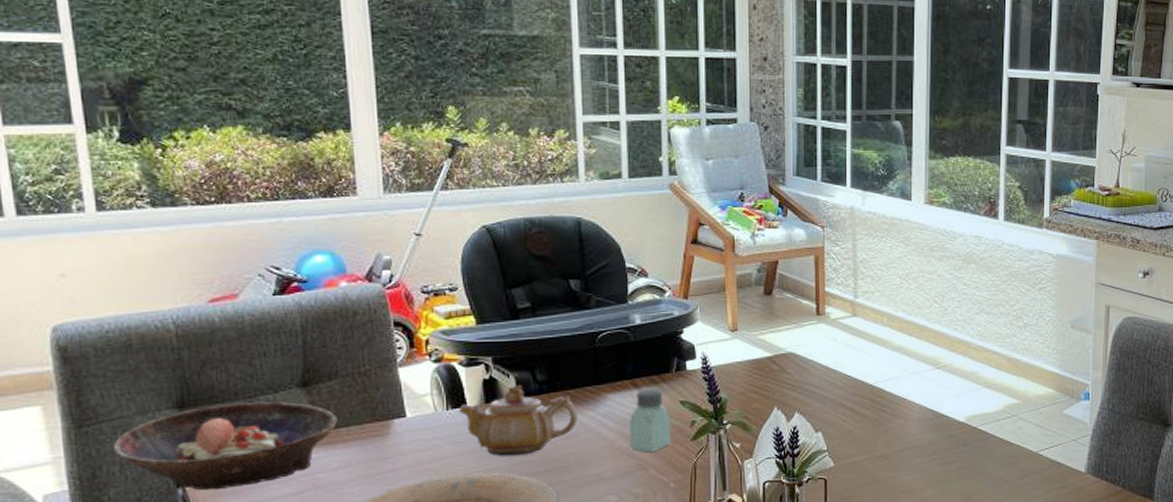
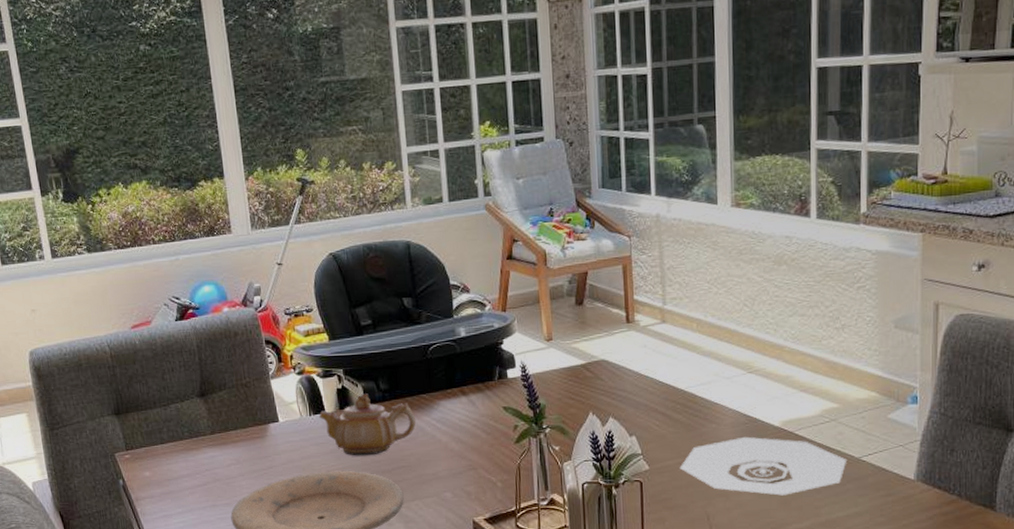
bowl: present [112,401,338,491] -> none [74,409,228,481]
saltshaker: present [629,389,672,453] -> none [459,396,498,454]
plate: none [865,432,1026,491] -> present [679,436,847,496]

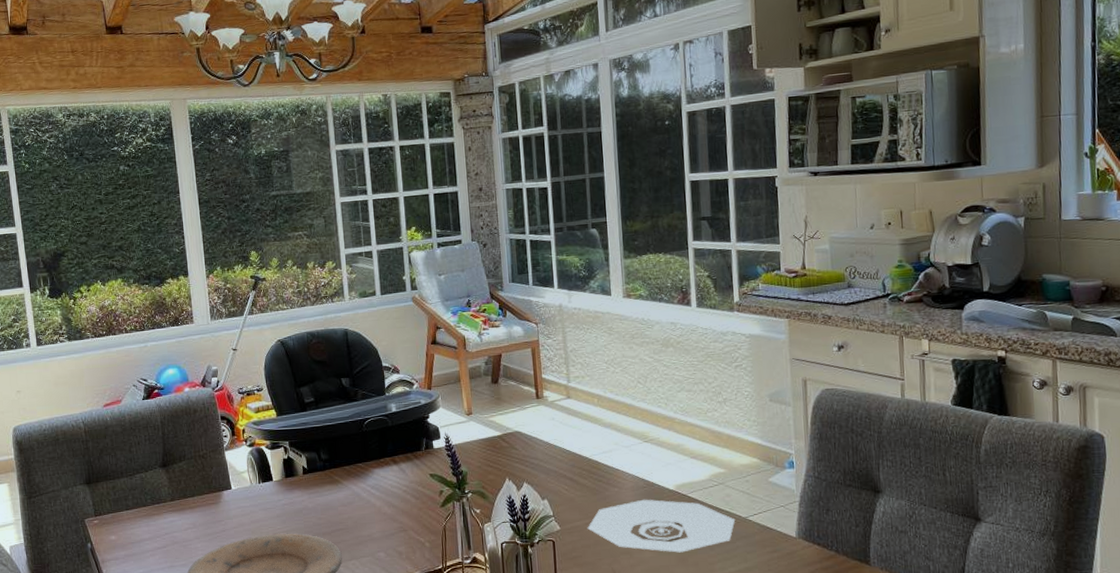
teapot: present [319,393,416,456] -> none [267,463,353,520]

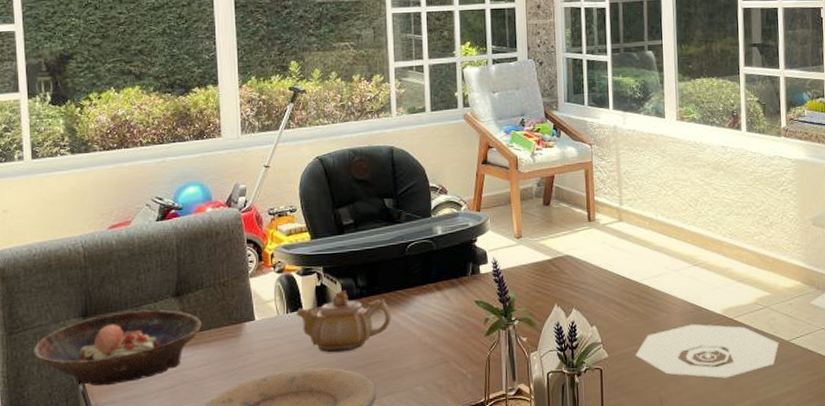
bowl: none [48,478,187,545] -> present [32,309,202,386]
teapot: none [267,463,353,520] -> present [296,290,392,353]

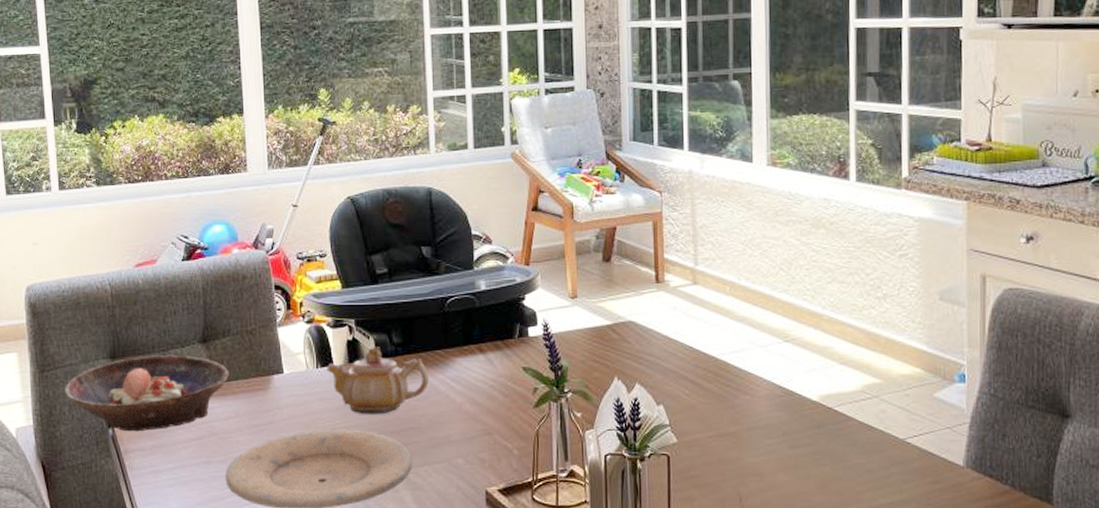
plate: present [635,324,779,378] -> none [710,410,891,478]

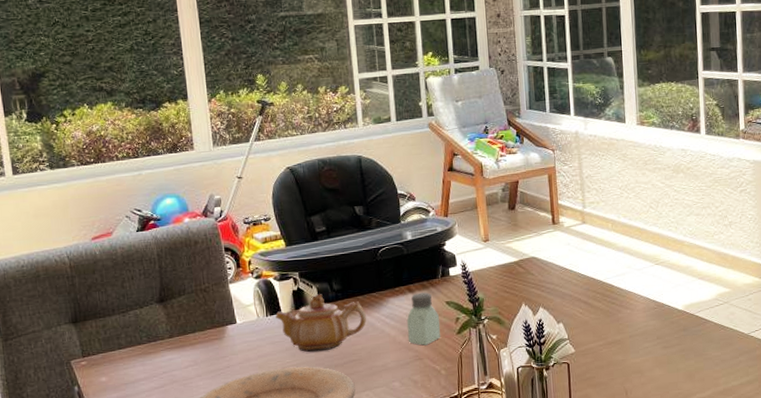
bowl: present [64,355,229,432] -> none [28,314,187,387]
saltshaker: none [475,354,515,418] -> present [406,292,441,346]

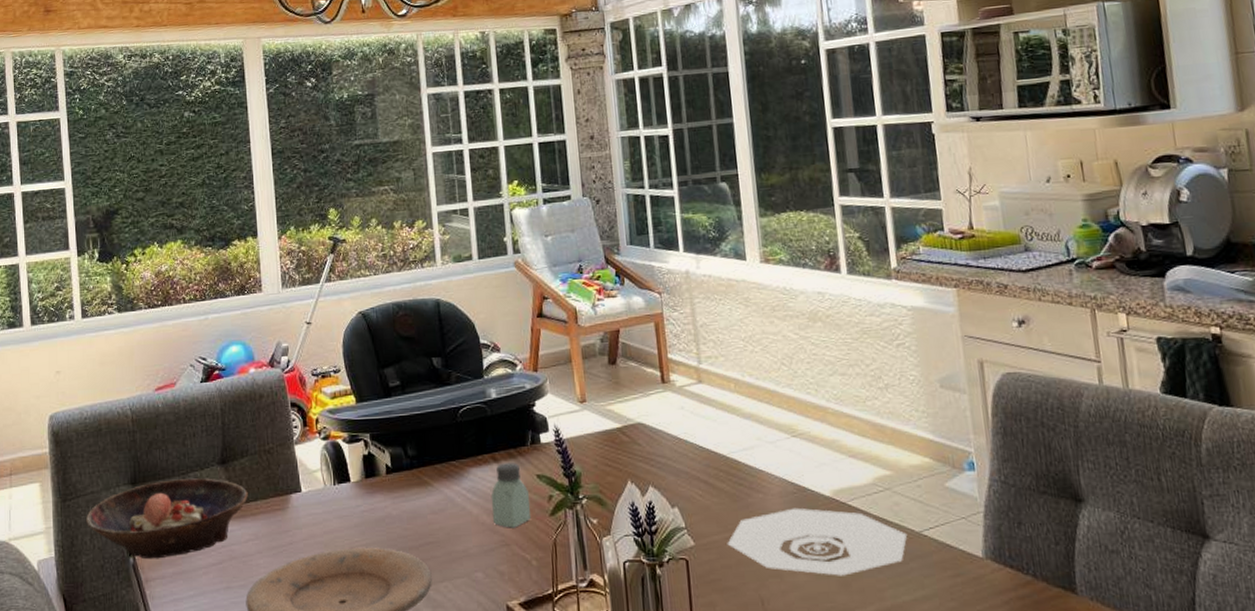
bowl: none [28,314,187,387] -> present [85,478,248,560]
teapot: present [275,294,367,353] -> none [344,460,446,531]
plate: none [600,319,739,370] -> present [727,507,908,576]

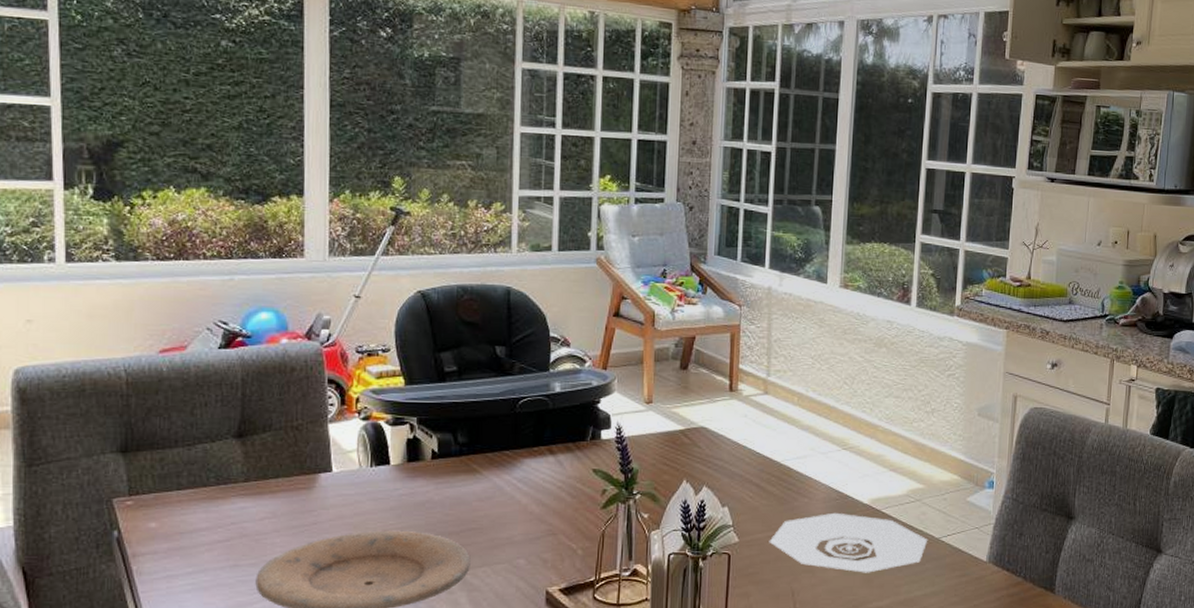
bowl: present [85,478,248,560] -> none [57,450,268,533]
saltshaker: present [490,463,532,528] -> none [541,456,584,519]

